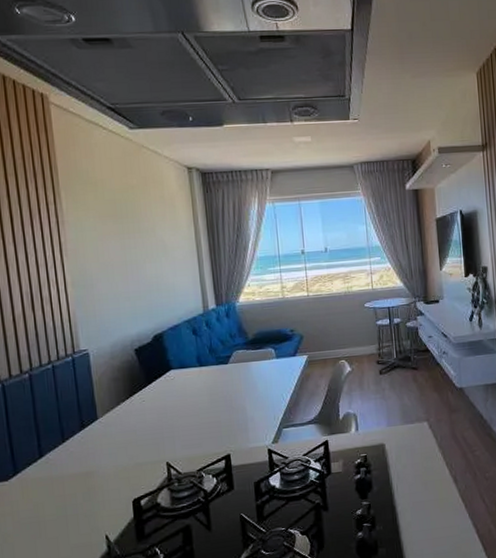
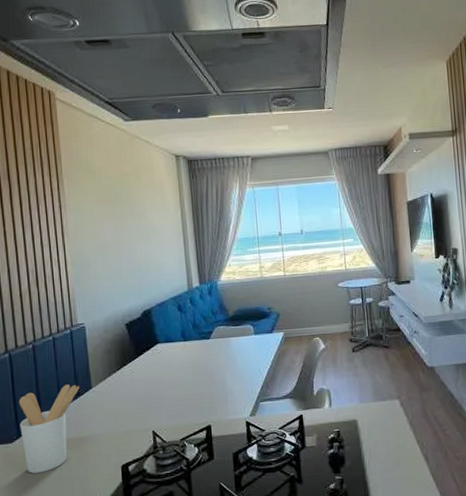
utensil holder: none [14,416,84,513] -> present [18,384,79,474]

